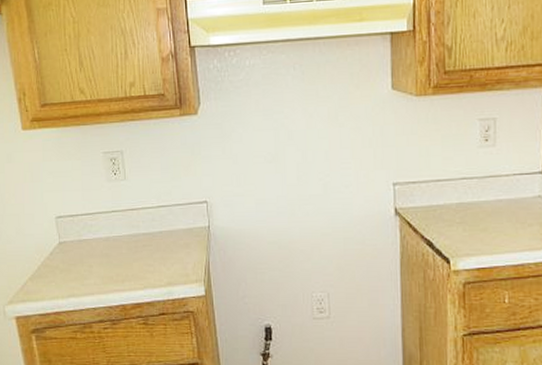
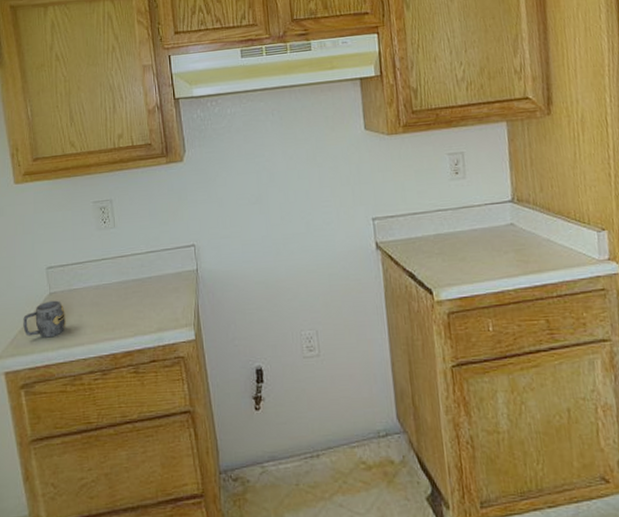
mug: none [33,250,75,286] -> present [23,300,66,338]

